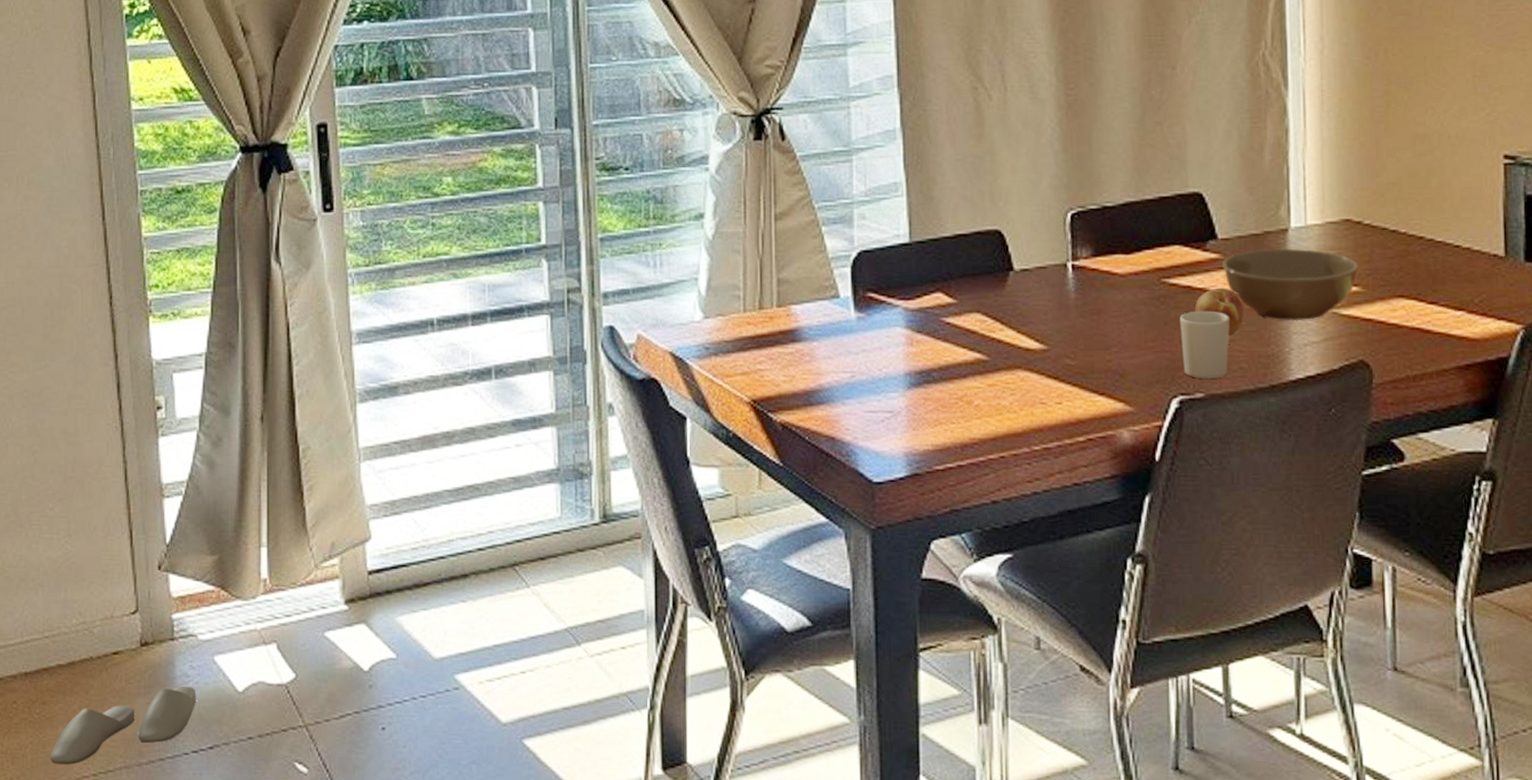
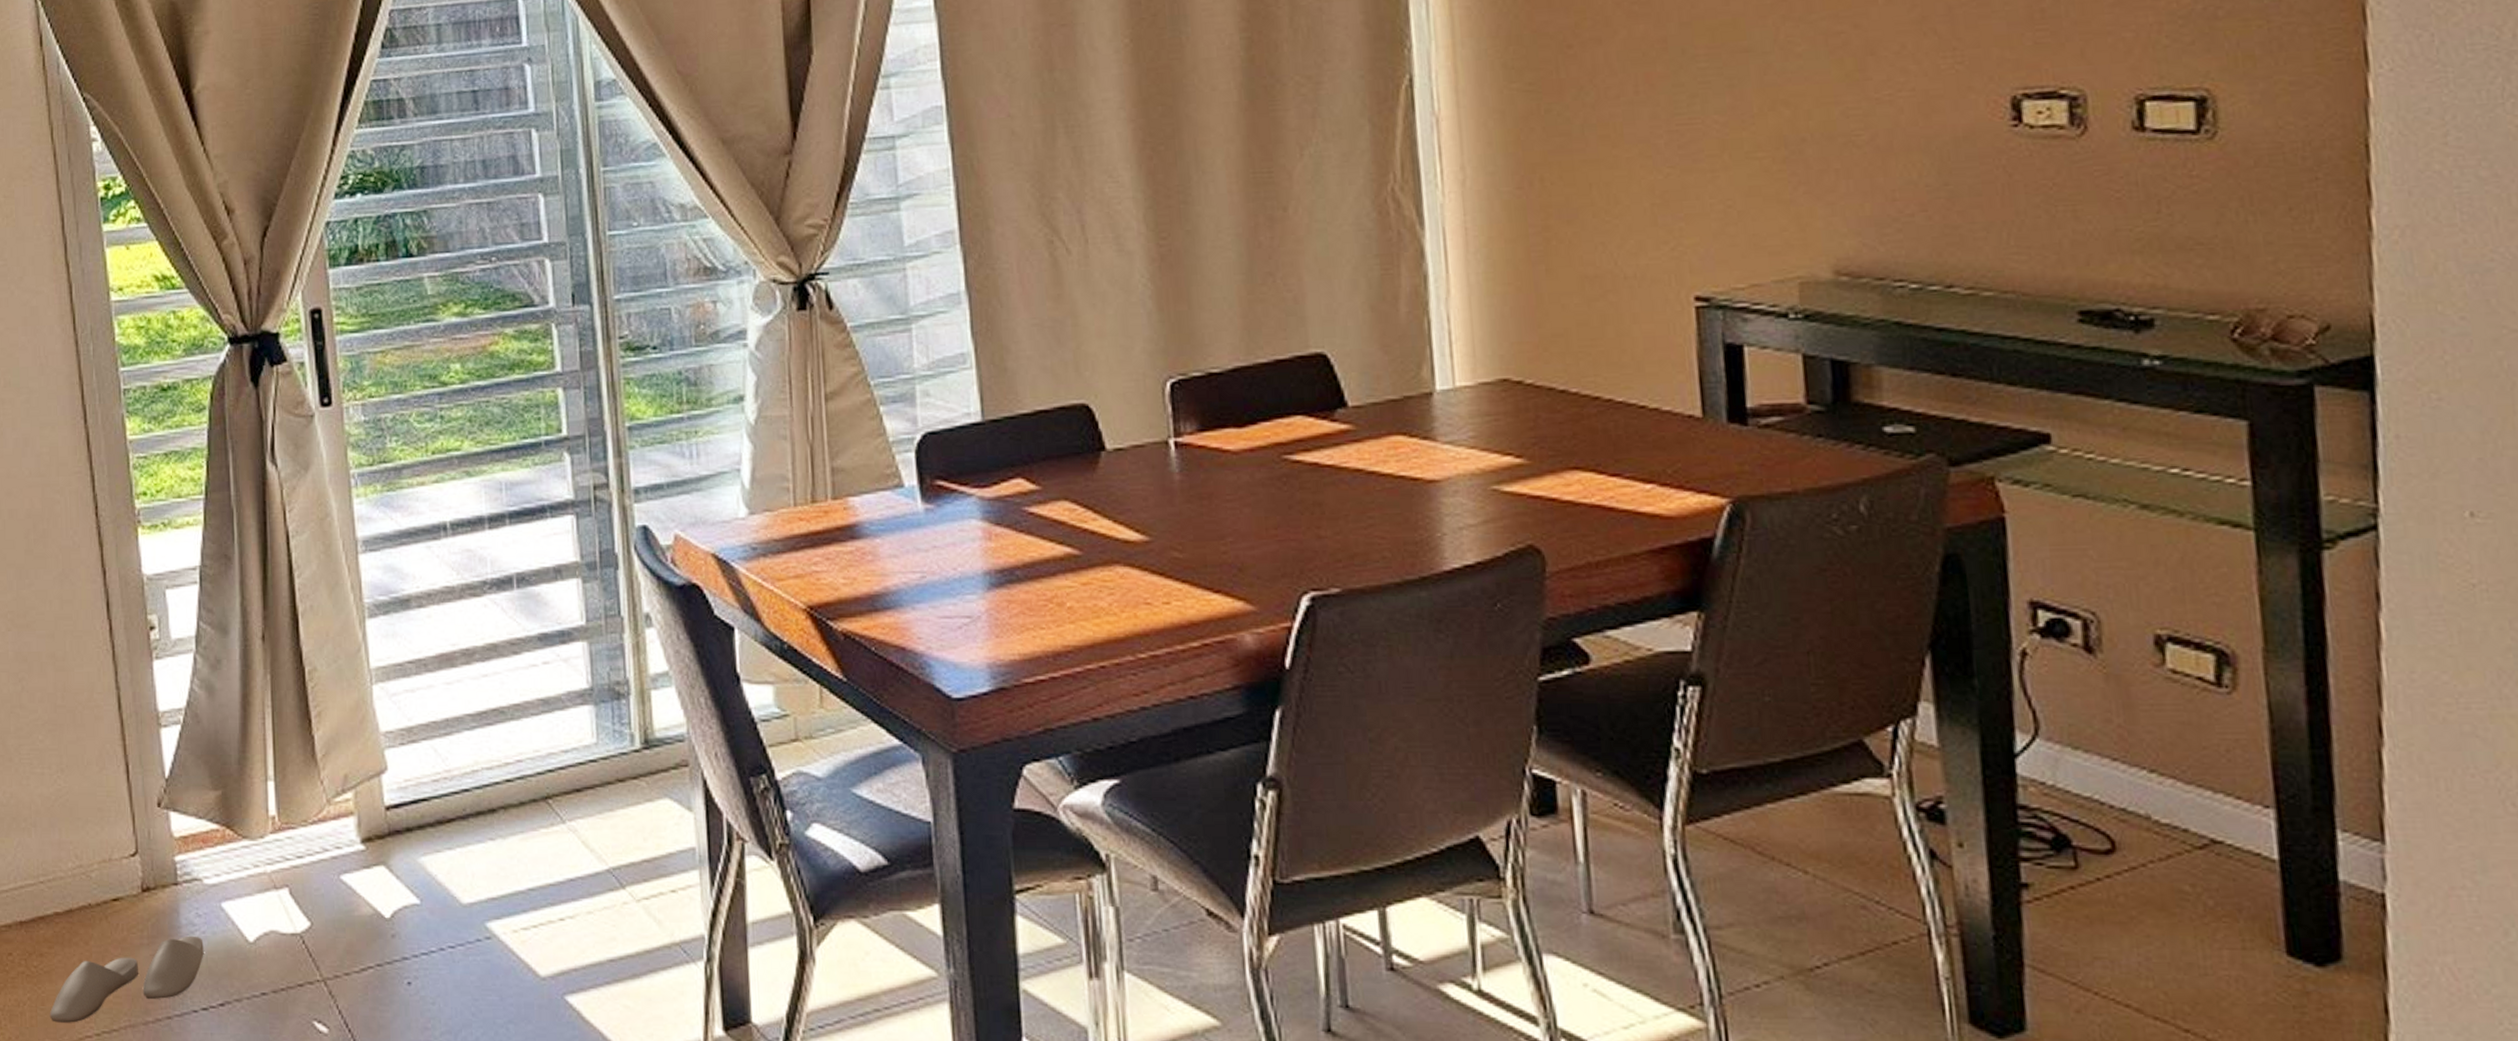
mug: present [1179,310,1230,378] -> none [1306,491,1368,571]
fruit: present [1194,288,1246,335] -> none [1323,463,1386,520]
bowl: present [1222,249,1358,321] -> none [1355,416,1521,501]

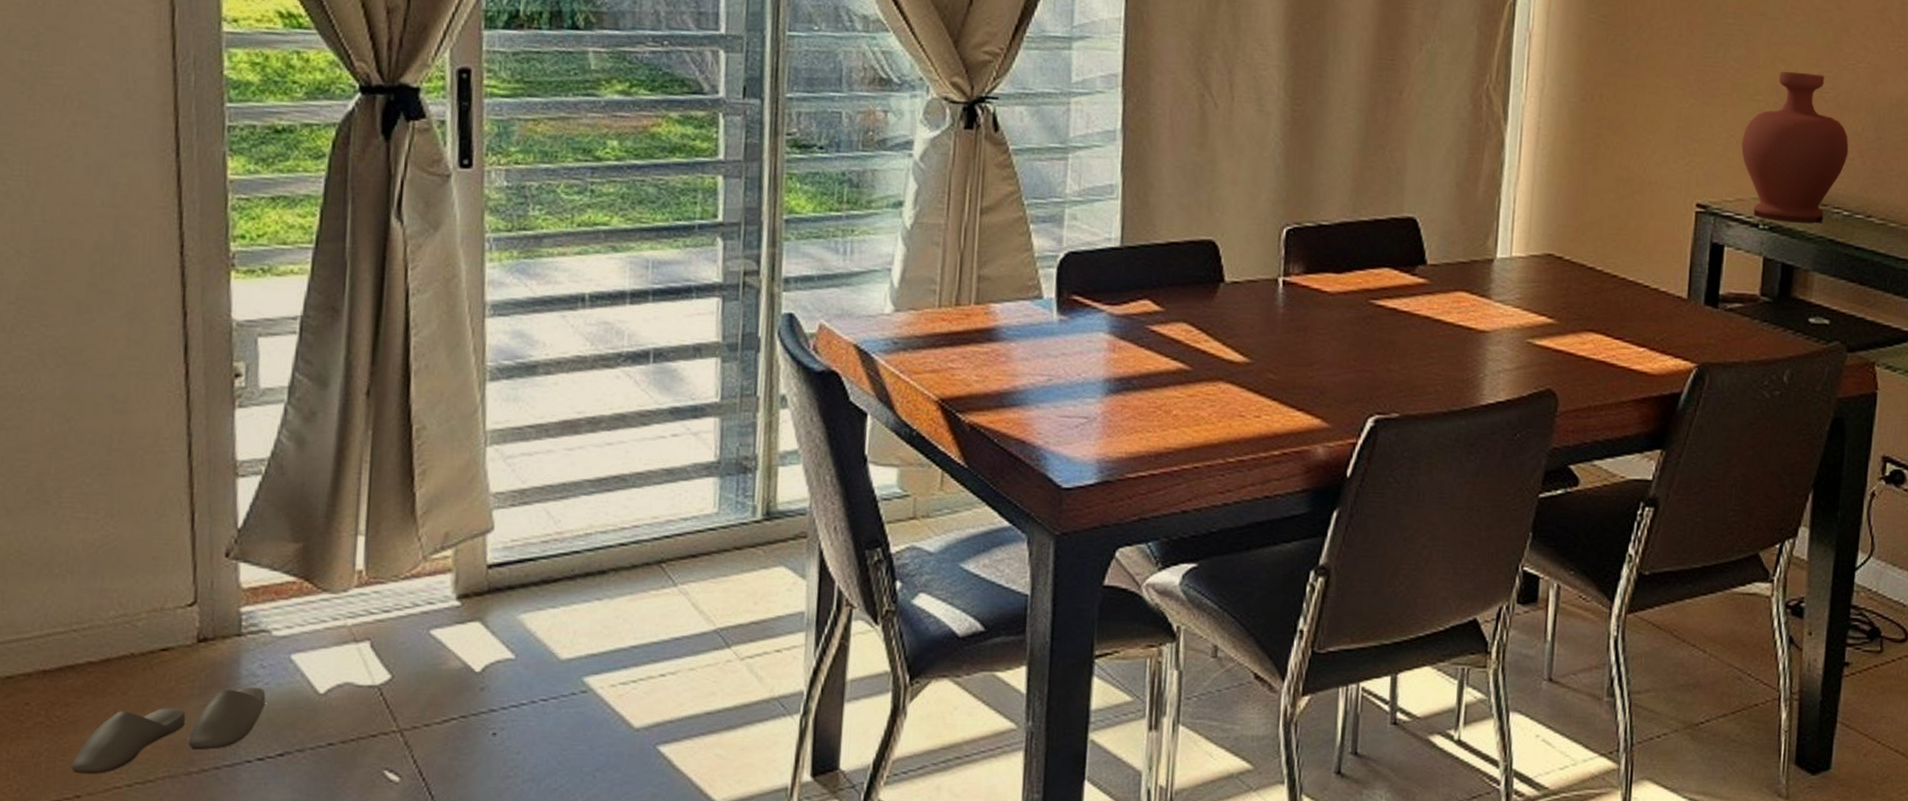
decorative vase: none [1745,114,1904,307] -> present [1741,71,1849,224]

